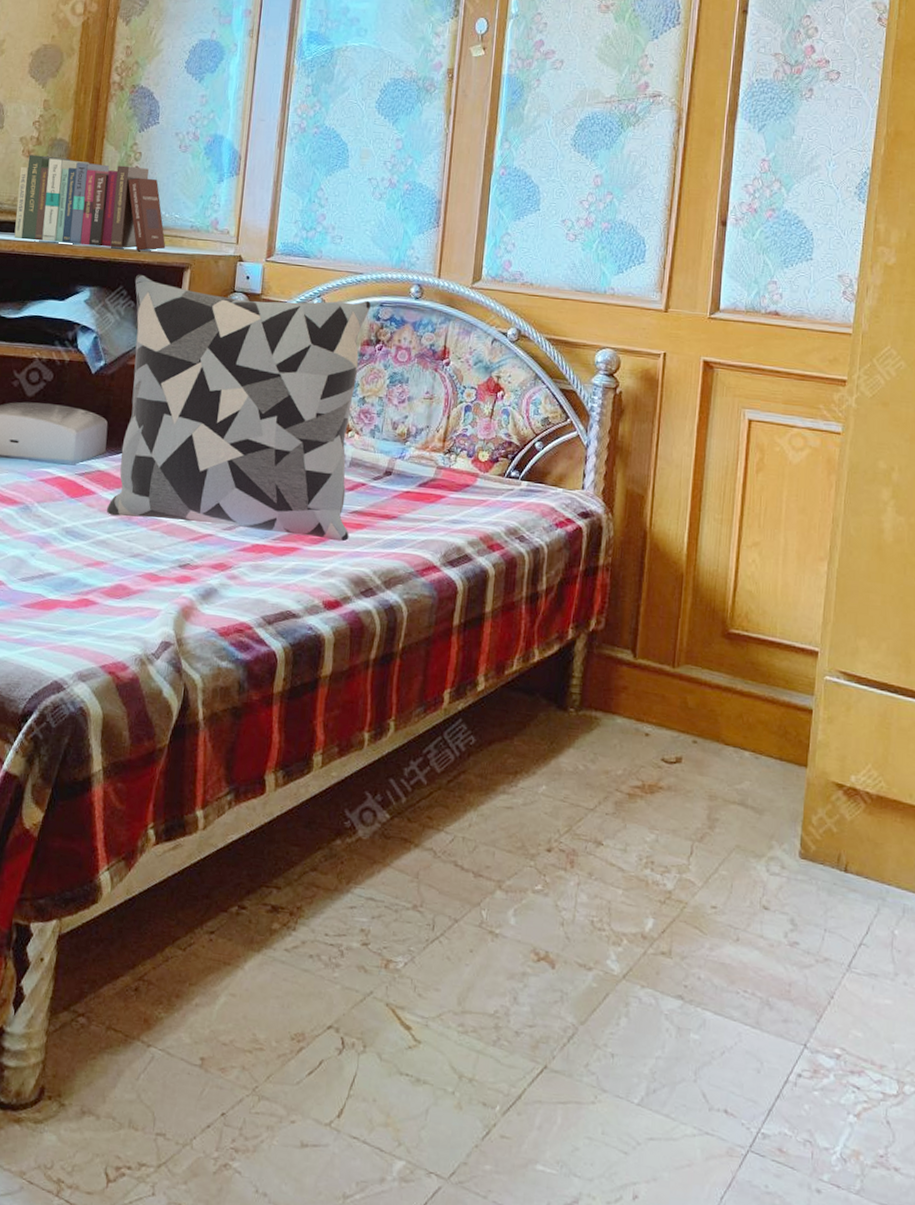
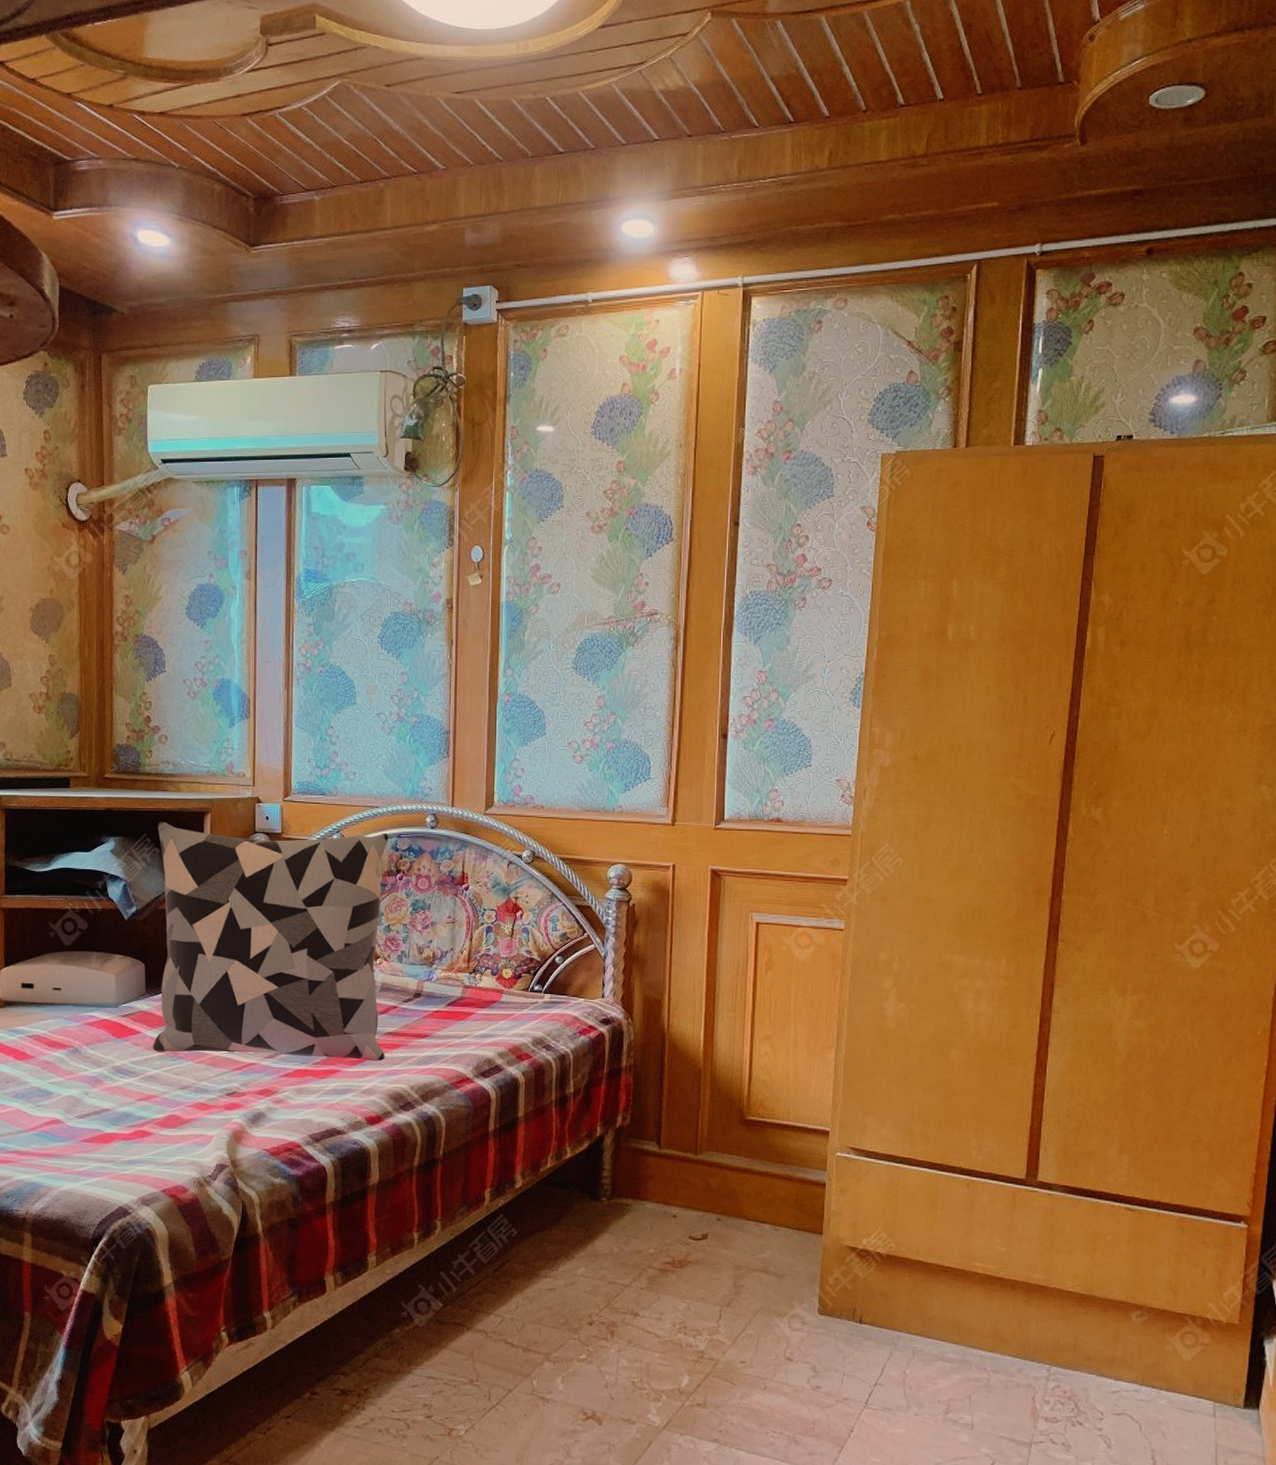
books: present [14,154,166,251] -> none [33,710,184,799]

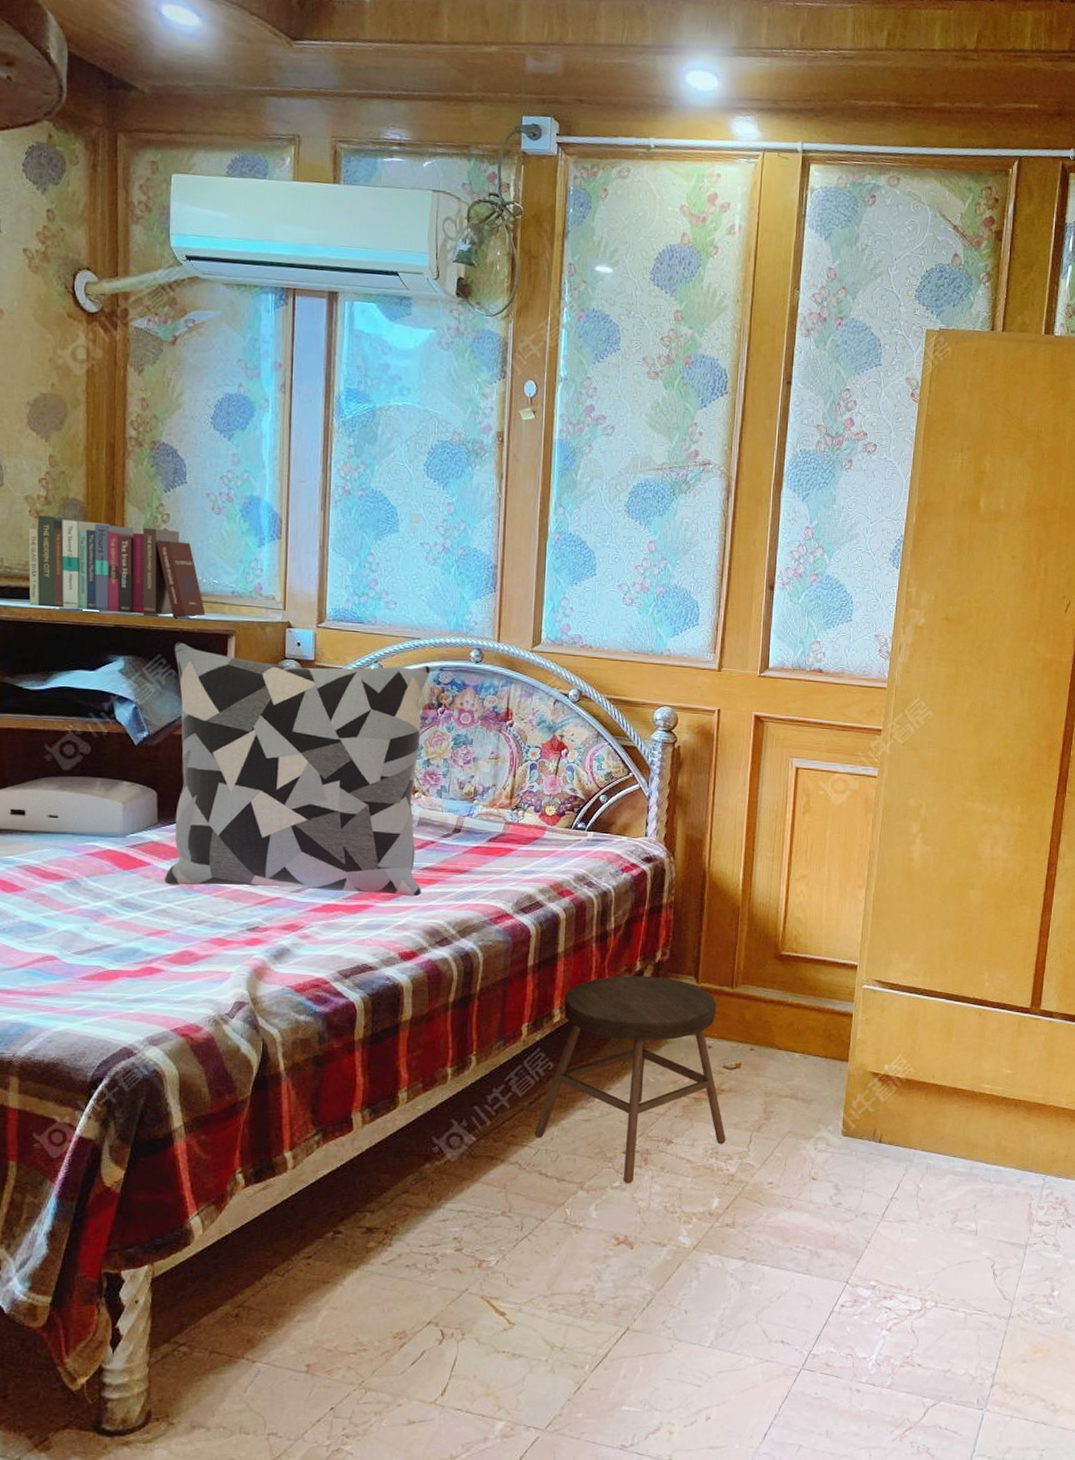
books: none [33,710,184,799] -> present [28,515,206,618]
stool: none [499,1141,694,1357] -> present [534,975,726,1184]

